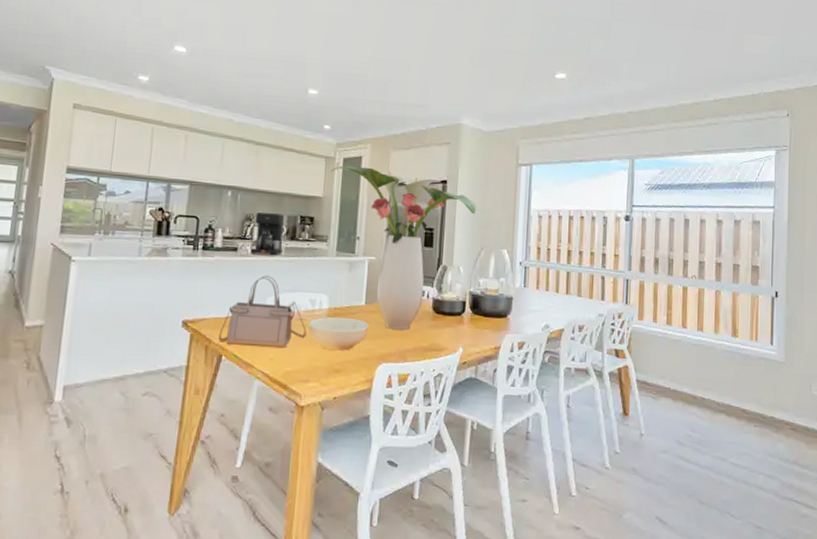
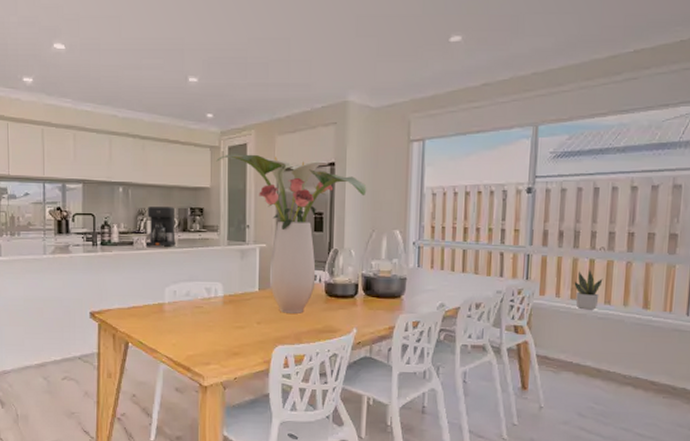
handbag: present [218,274,307,349] -> none [124,266,204,335]
bowl: present [308,316,369,351] -> none [206,303,263,335]
potted plant: none [669,296,695,336] -> present [574,269,603,310]

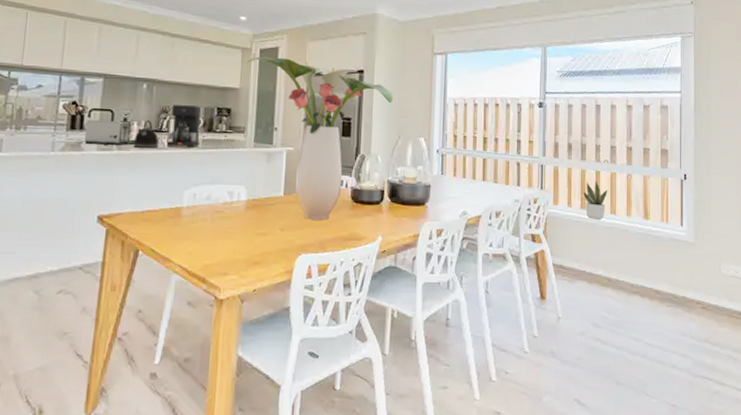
toaster: none [71,224,111,248] -> present [84,119,131,146]
kettle: none [115,222,137,250] -> present [133,119,159,149]

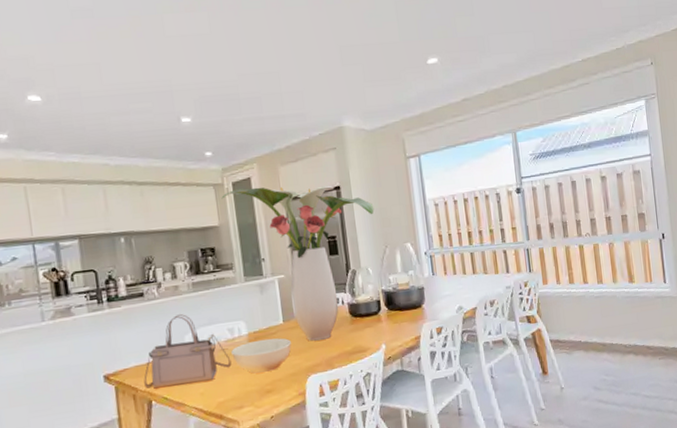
toaster: present [84,119,131,146] -> none [70,278,119,309]
kettle: present [133,119,159,149] -> none [123,273,149,304]
handbag: none [135,167,225,242] -> present [144,313,232,389]
coffee maker: present [166,105,201,149] -> none [154,250,190,297]
bowl: none [226,208,288,242] -> present [231,338,292,374]
potted plant: present [583,180,608,220] -> none [570,254,593,292]

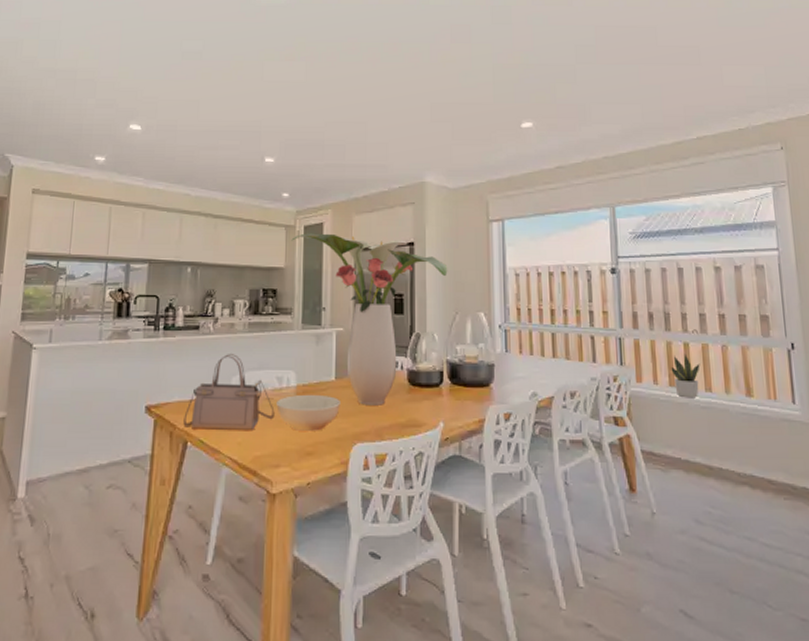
potted plant: none [570,254,593,292] -> present [671,353,700,398]

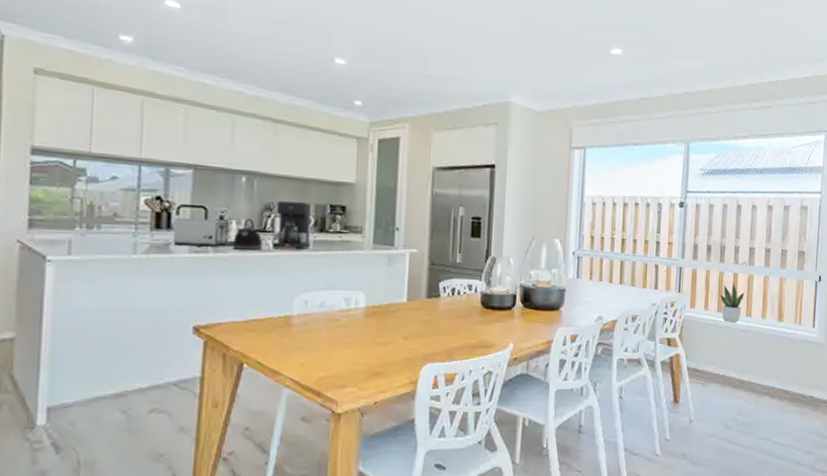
toaster: none [130,306,176,333] -> present [172,217,228,248]
kettle: none [179,304,204,335] -> present [232,218,262,251]
handbag: present [183,353,275,432] -> none [238,271,341,353]
coffee maker: none [212,288,246,333] -> present [271,201,311,251]
bowl: present [276,394,340,431] -> none [343,315,411,352]
flower arrangement: present [291,233,448,405] -> none [363,147,528,327]

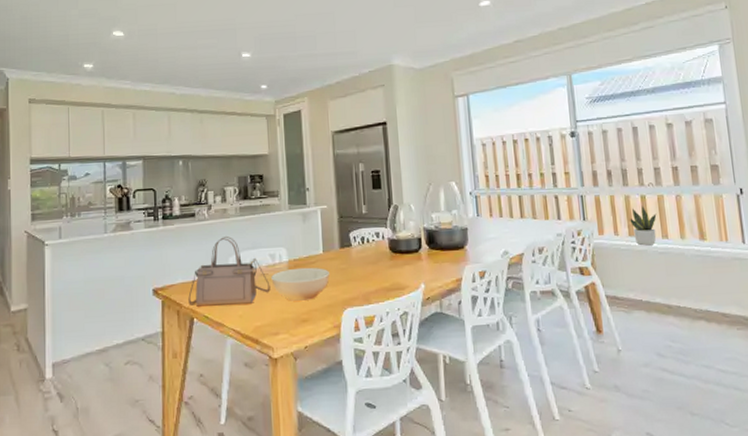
toaster: present [172,217,228,248] -> none [131,198,173,224]
kettle: present [232,218,262,251] -> none [176,194,199,223]
handbag: none [238,271,341,353] -> present [188,235,271,307]
coffee maker: present [271,201,311,251] -> none [207,176,237,218]
bowl: none [343,315,411,352] -> present [271,267,330,301]

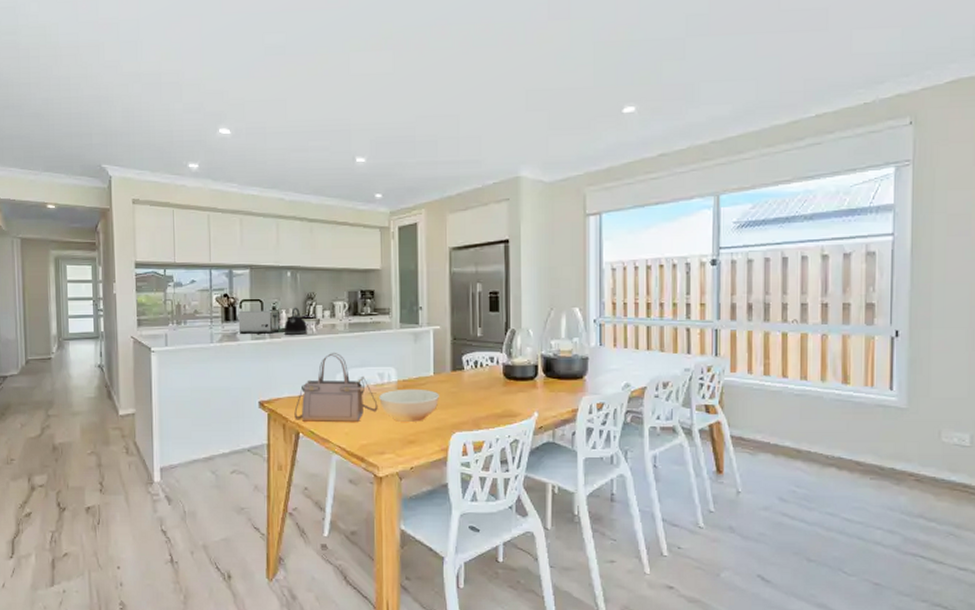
toaster: none [131,198,173,224] -> present [238,310,280,335]
kettle: none [176,194,199,223] -> present [284,307,307,336]
potted plant: present [630,205,657,246] -> none [767,343,797,386]

